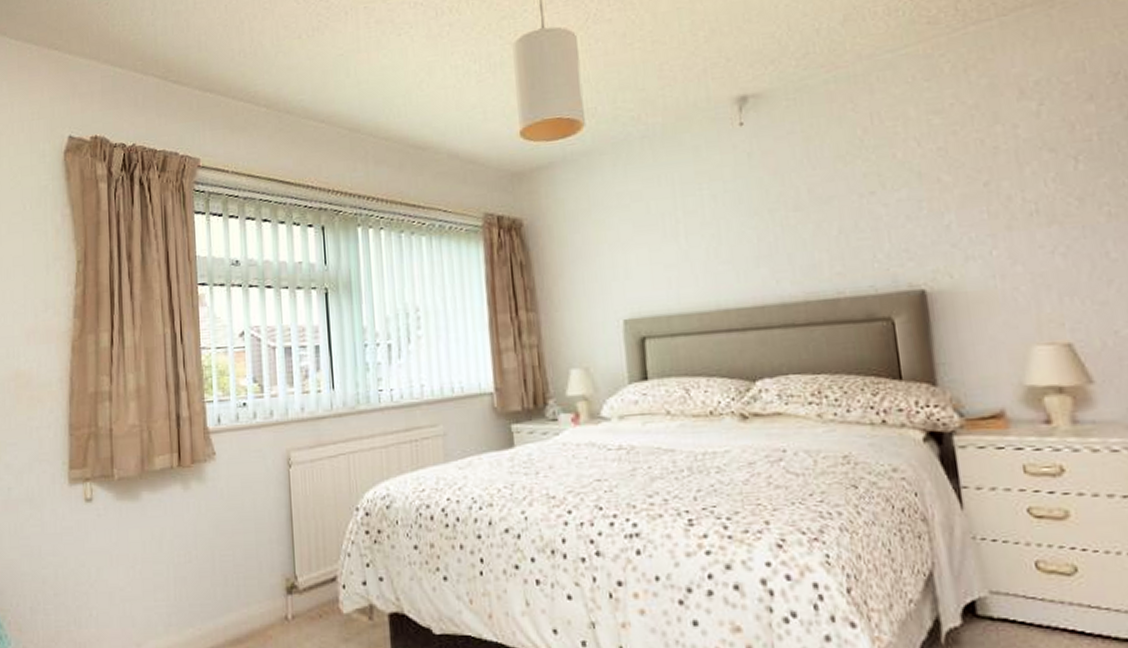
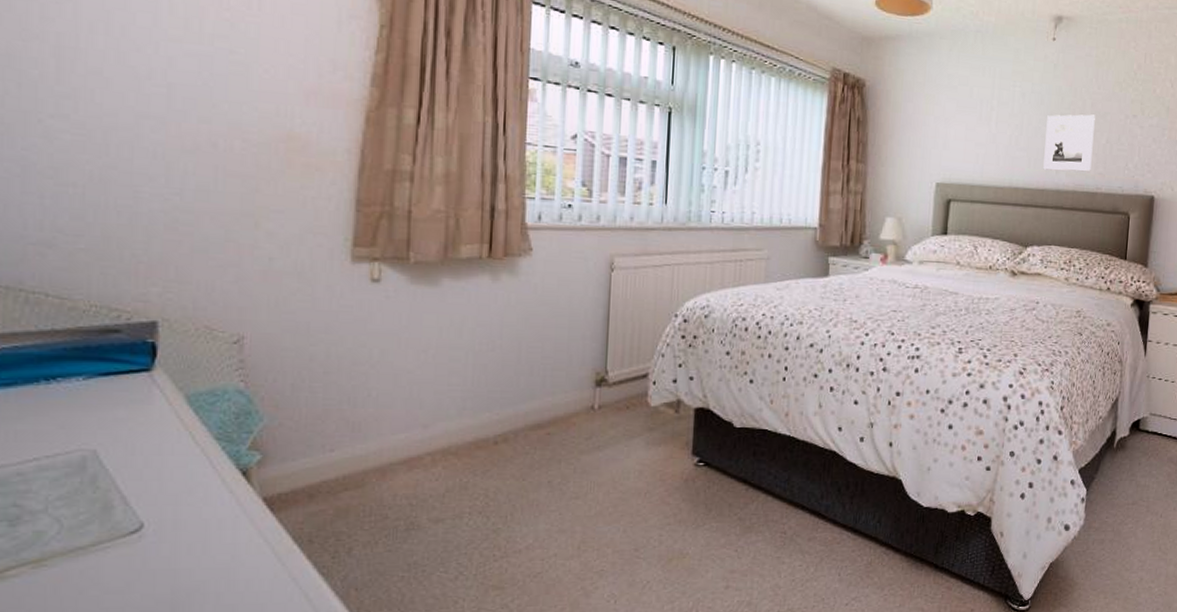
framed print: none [751,202,825,282] -> present [1043,114,1095,172]

